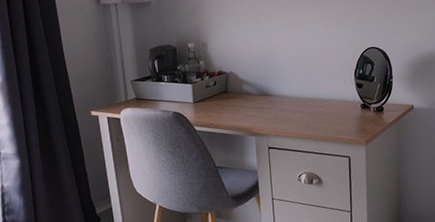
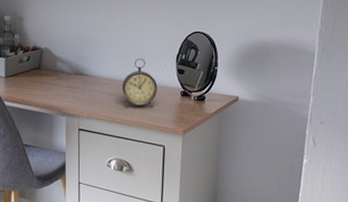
alarm clock: none [306,75,340,123] -> present [122,58,158,108]

